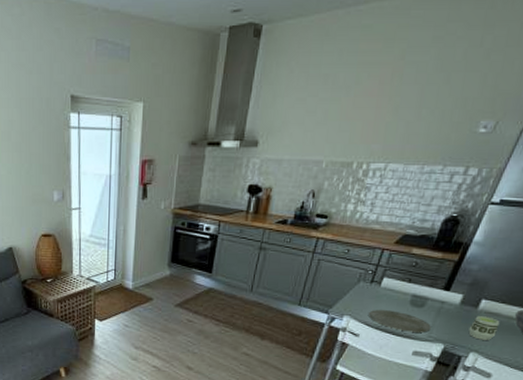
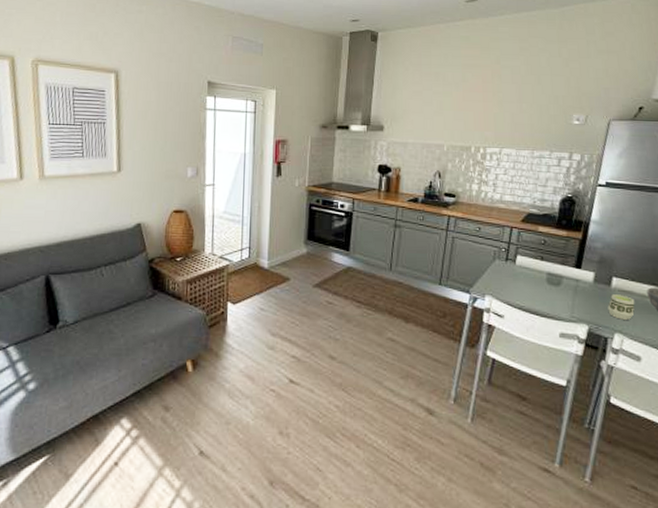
plate: present [369,310,431,333] -> none [509,289,572,312]

